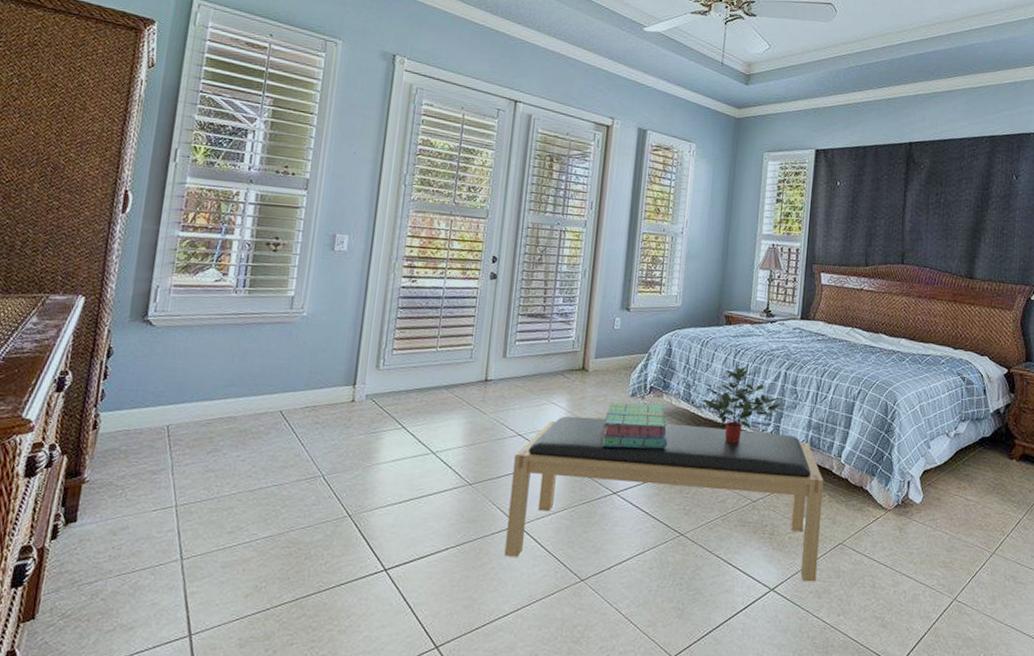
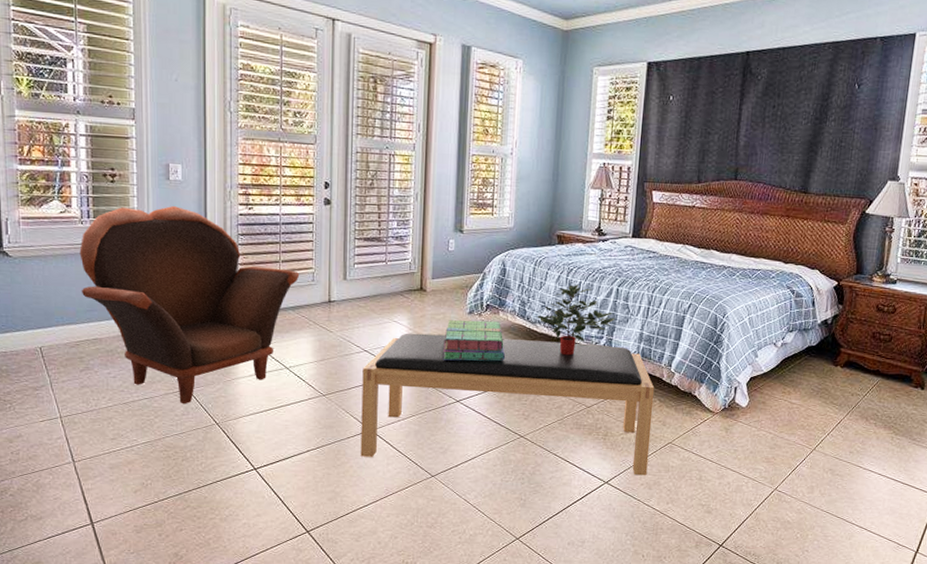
armchair: none [223,277,458,493] -> present [79,206,300,405]

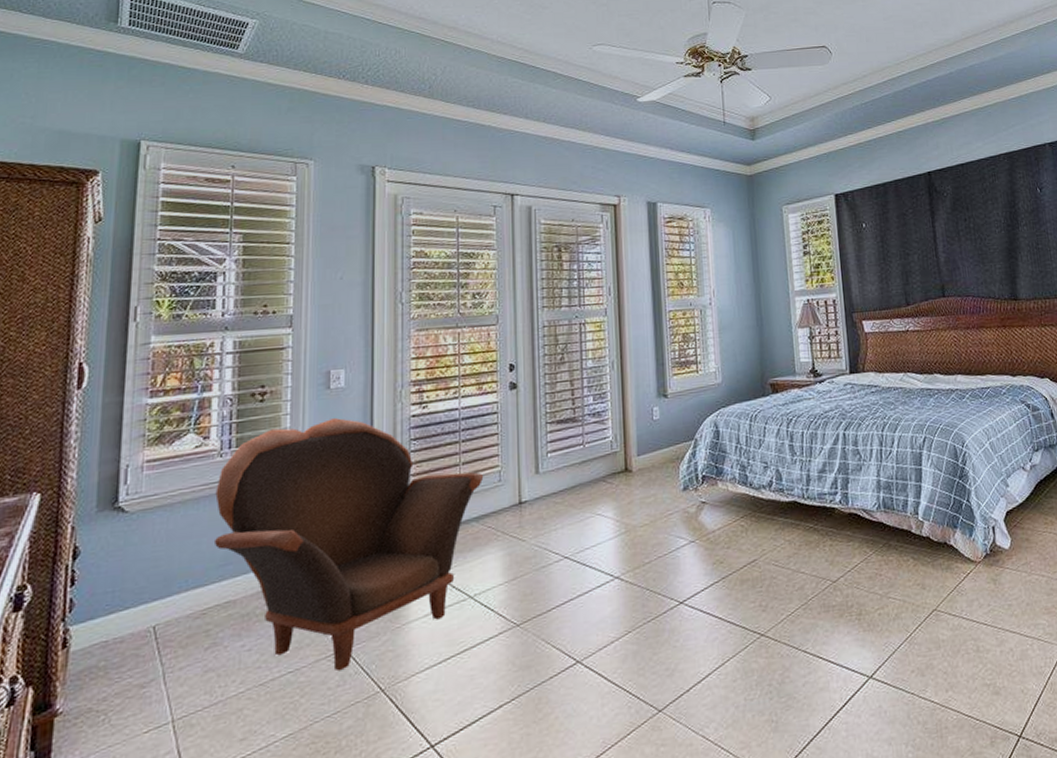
bench: present [360,333,655,476] -> none [564,500,916,701]
stack of books: present [443,320,506,362] -> none [657,494,731,553]
potted plant: present [537,285,616,356] -> none [761,436,848,522]

